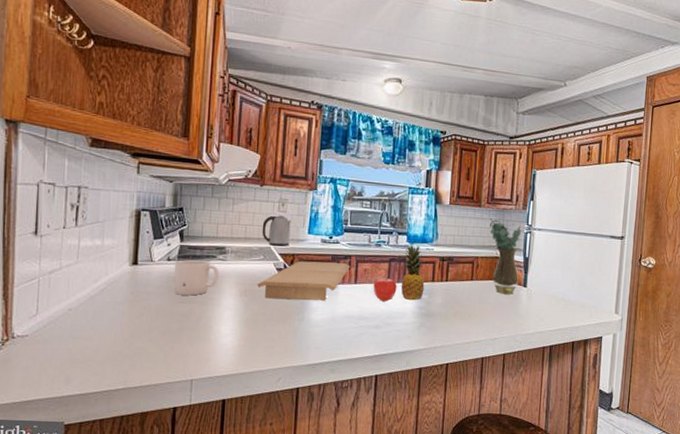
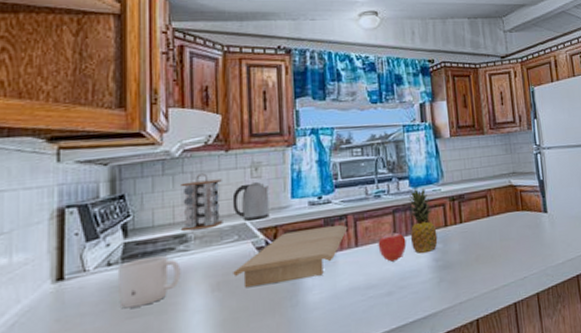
spice rack: none [222,201,256,246] -> present [181,173,223,232]
vase: present [489,218,522,295] -> none [496,144,538,226]

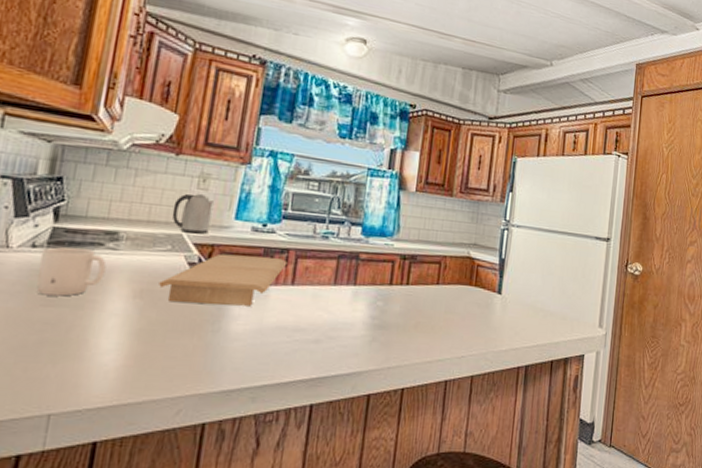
spice rack: present [181,173,223,232] -> none [114,172,167,232]
fruit: present [378,231,407,262] -> none [314,277,346,309]
fruit: present [408,188,438,254] -> none [350,238,380,308]

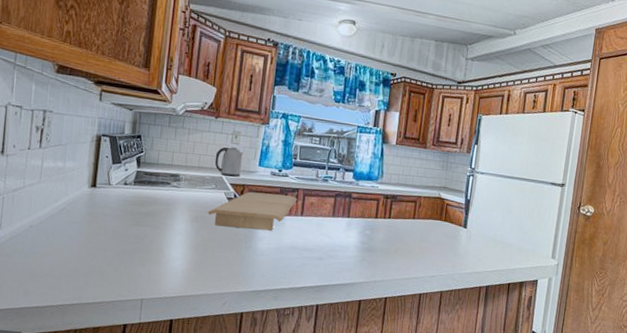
mug: present [37,247,107,297] -> none [129,185,173,220]

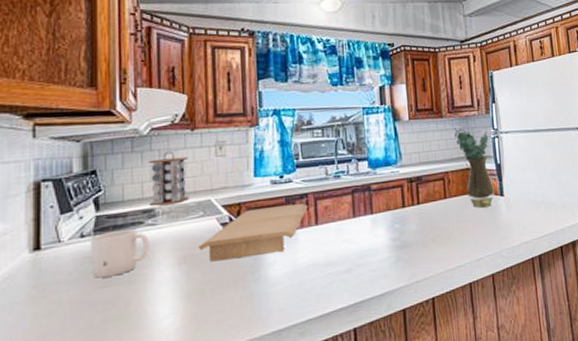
mug: none [129,185,173,220] -> present [90,228,149,278]
spice rack: none [176,131,210,175] -> present [149,151,189,207]
kettle: present [214,146,243,177] -> none [198,160,233,198]
vase: none [433,160,465,235] -> present [454,128,494,208]

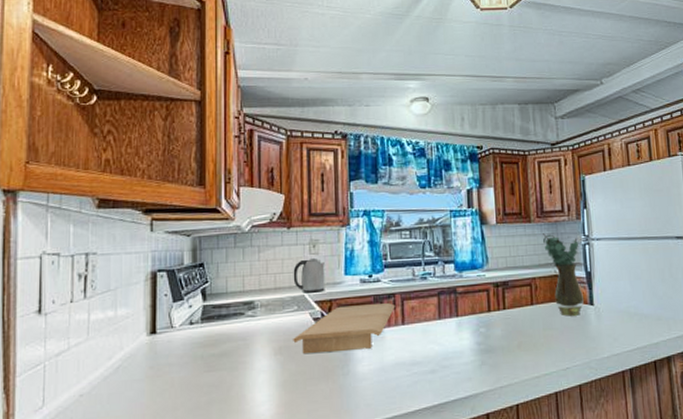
mug: present [90,228,149,278] -> none [198,318,249,363]
spice rack: present [149,151,189,207] -> none [249,247,285,299]
kettle: none [198,160,233,198] -> present [293,257,325,293]

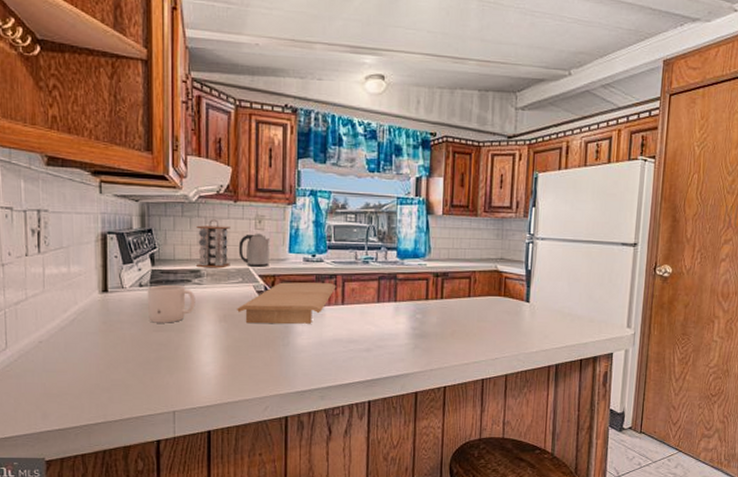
mug: none [198,318,249,363] -> present [147,284,196,323]
spice rack: none [249,247,285,299] -> present [196,219,230,269]
vase: present [543,233,584,316] -> none [487,228,523,311]

